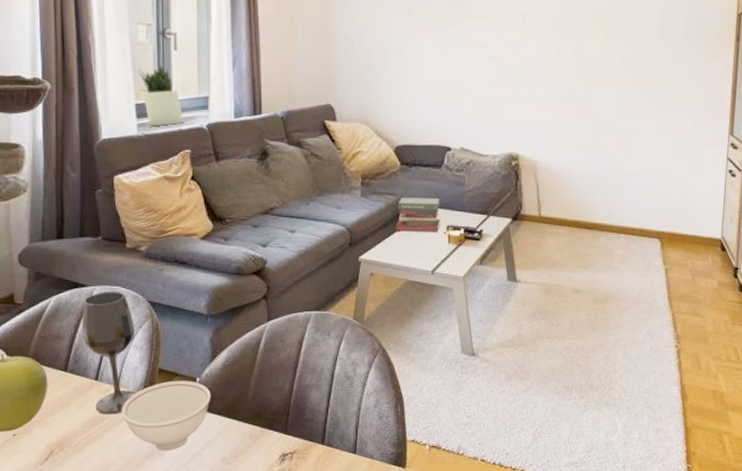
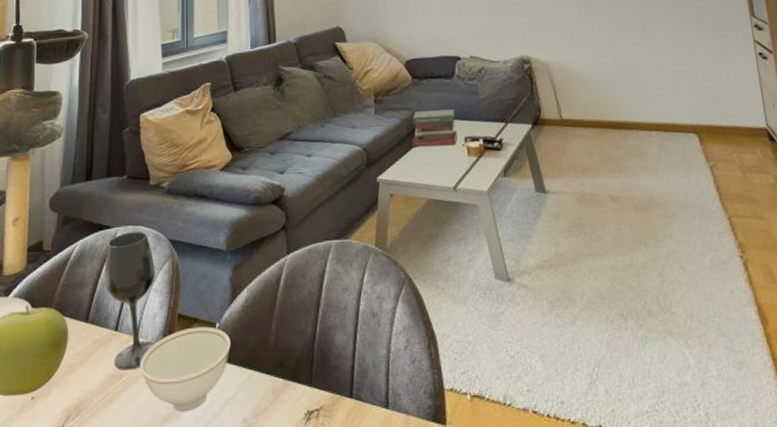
planter: present [137,64,186,127] -> none [164,6,207,64]

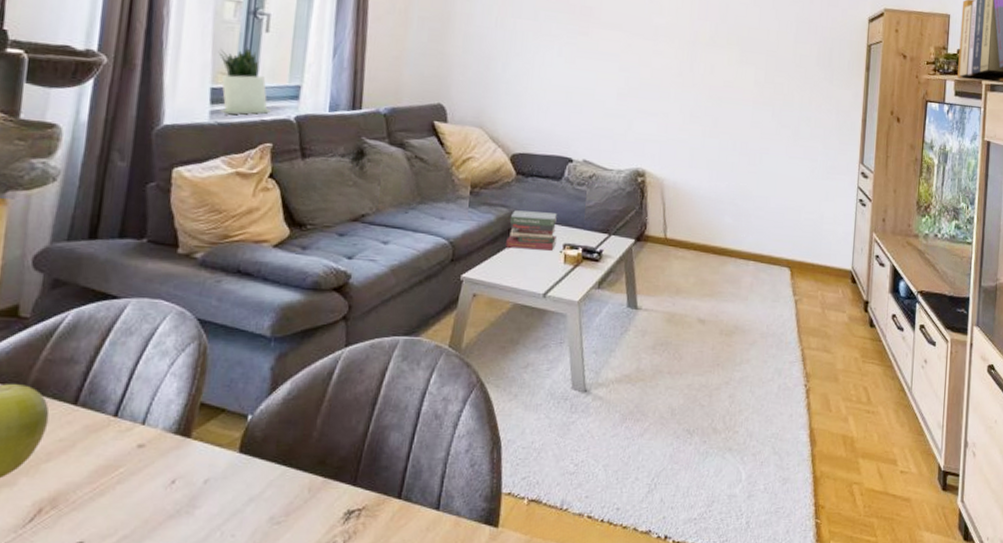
wine glass: present [105,230,156,370] -> none [105,305,176,461]
bowl: present [139,326,231,412] -> none [143,418,265,508]
planter: none [164,6,207,64] -> present [218,46,271,116]

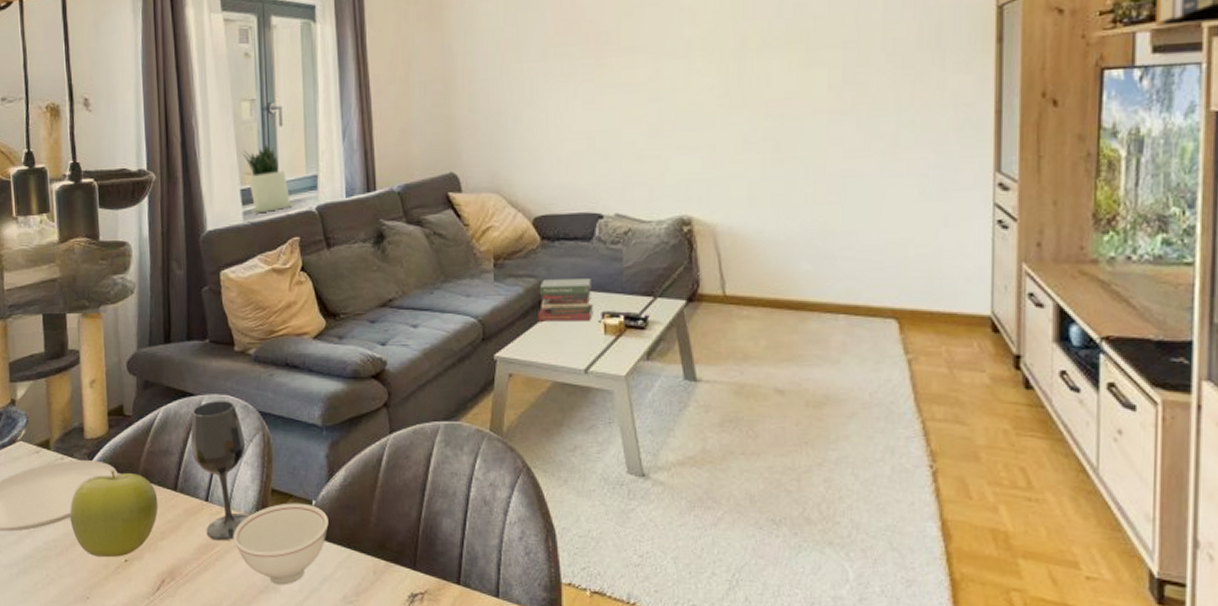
wine glass: none [105,305,176,461] -> present [190,400,249,541]
bowl: none [143,418,265,508] -> present [233,503,329,585]

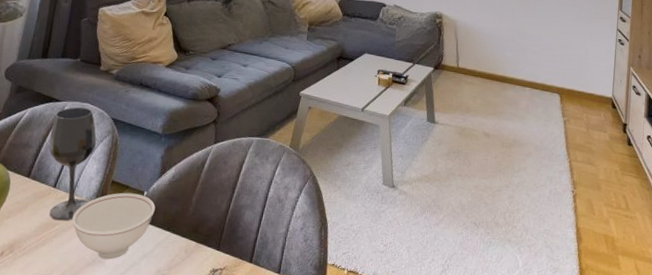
books: present [538,279,593,322] -> none [334,43,373,75]

